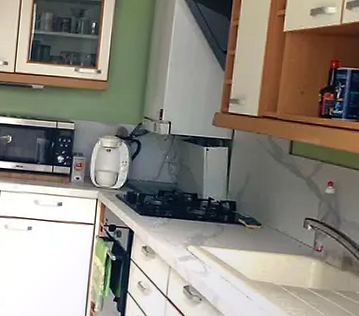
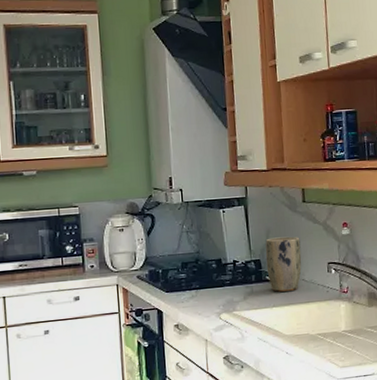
plant pot: none [240,183,280,238] -> present [265,236,302,292]

